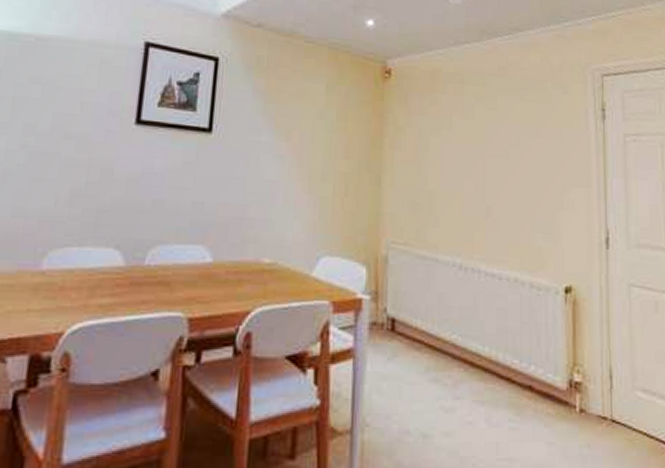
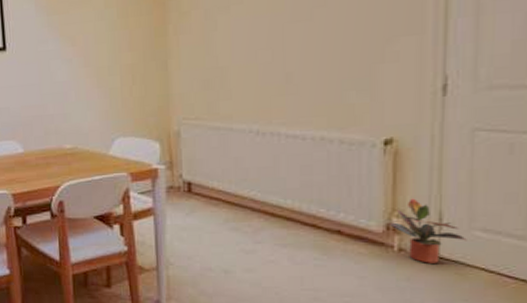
potted plant: none [570,352,632,427] -> present [388,198,467,263]

